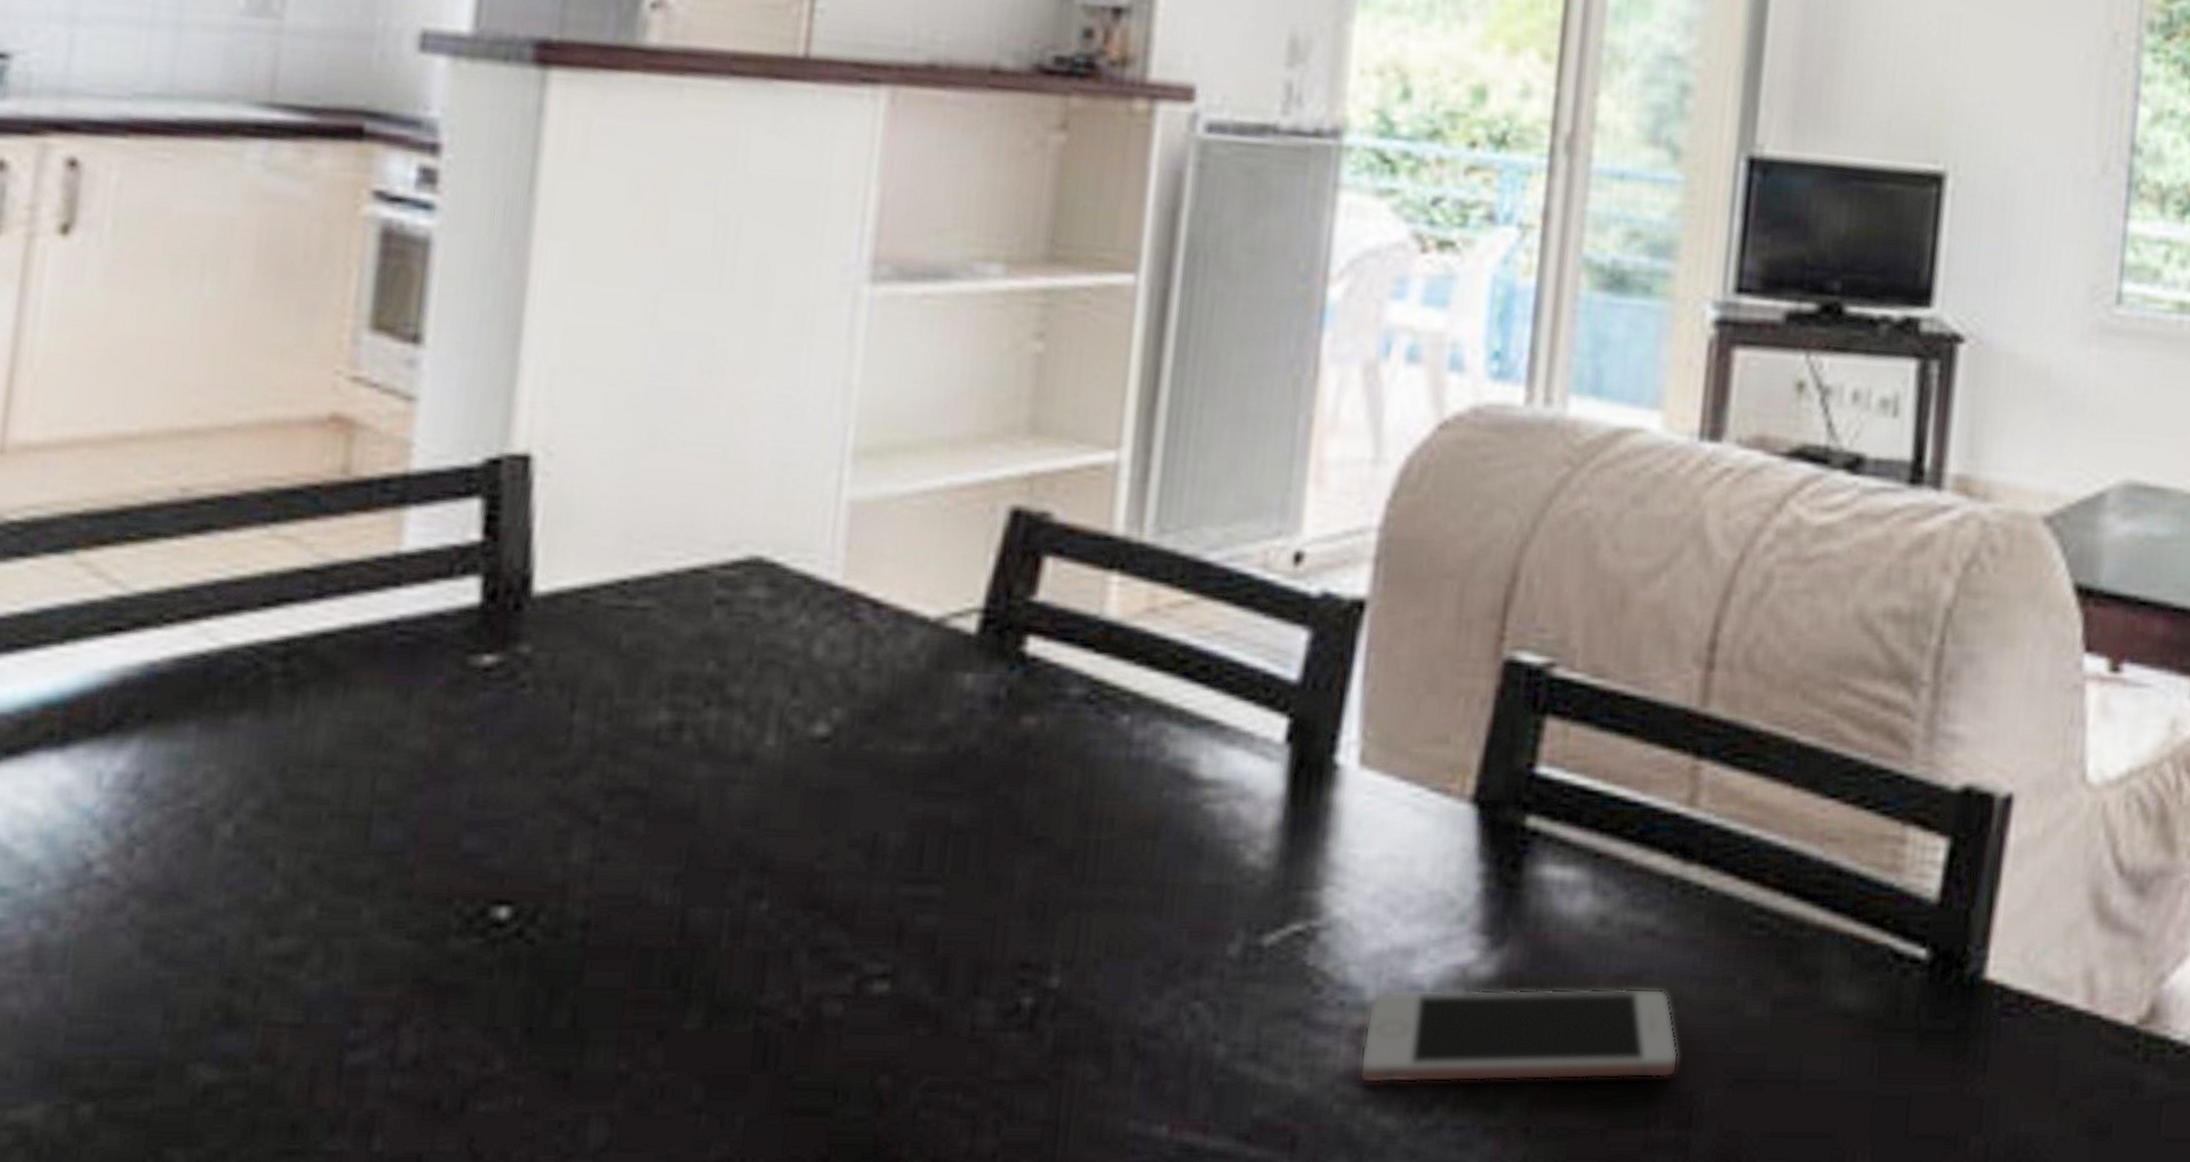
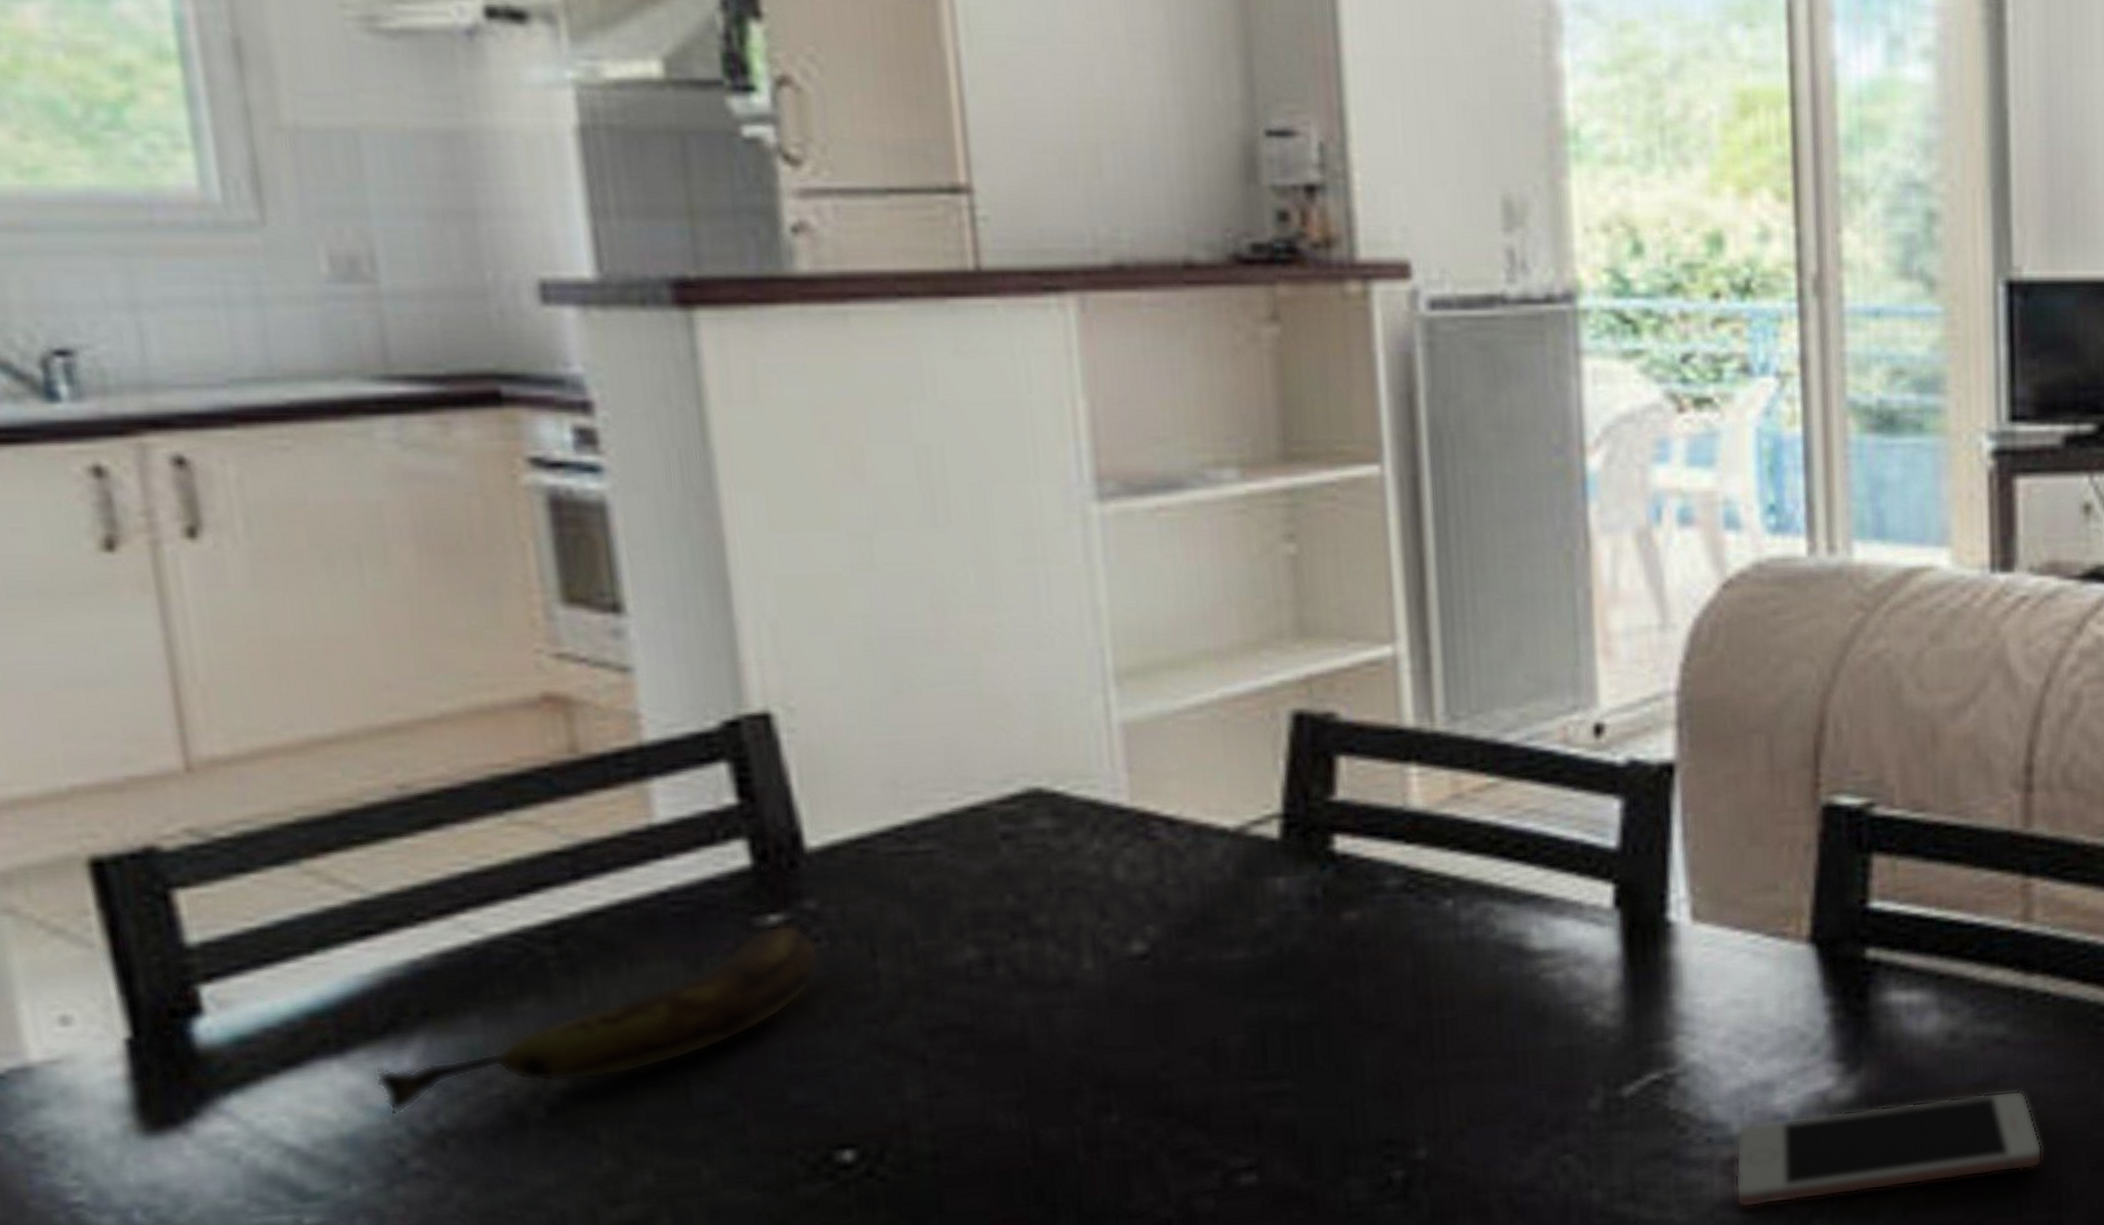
banana: none [84,666,524,817] -> present [374,925,821,1115]

